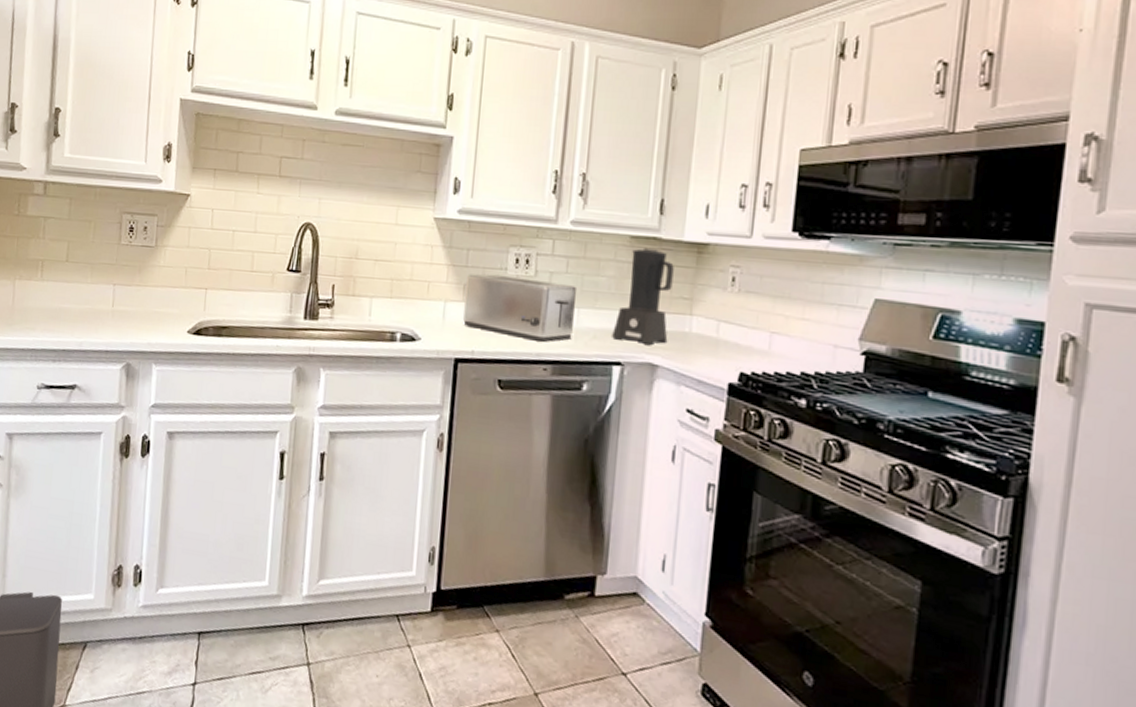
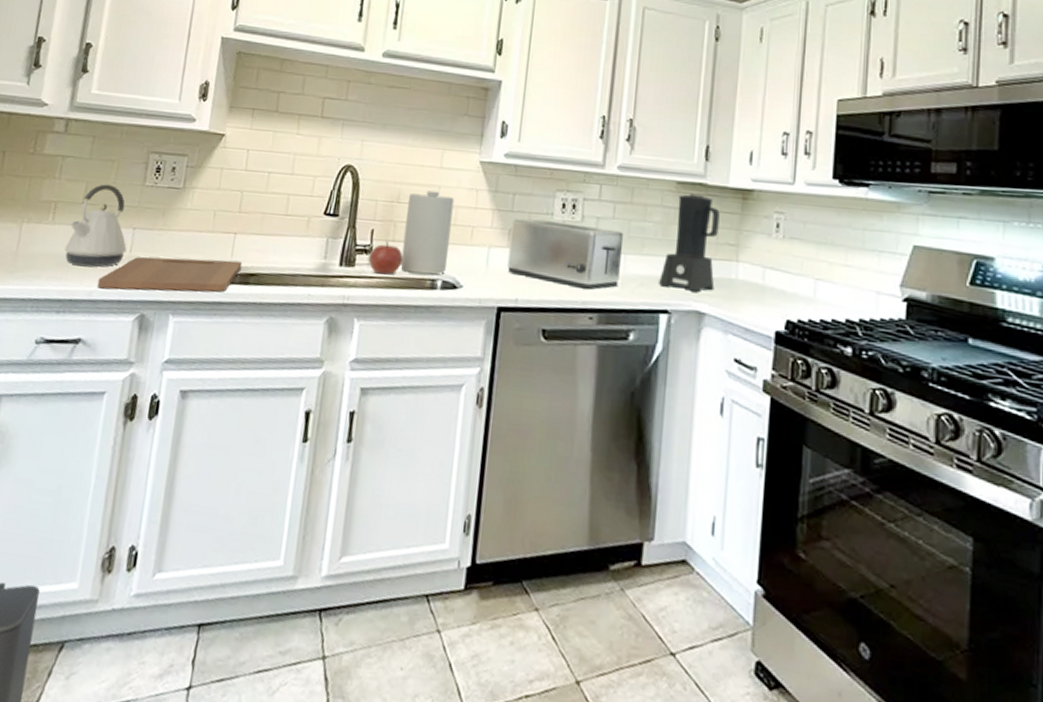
kettle: none [54,243,109,320] -> present [64,184,127,267]
cutting board: none [86,310,215,344] -> present [97,256,243,292]
fruit: none [331,296,363,328] -> present [368,241,403,275]
paper towel holder: none [361,247,410,328] -> present [400,190,454,275]

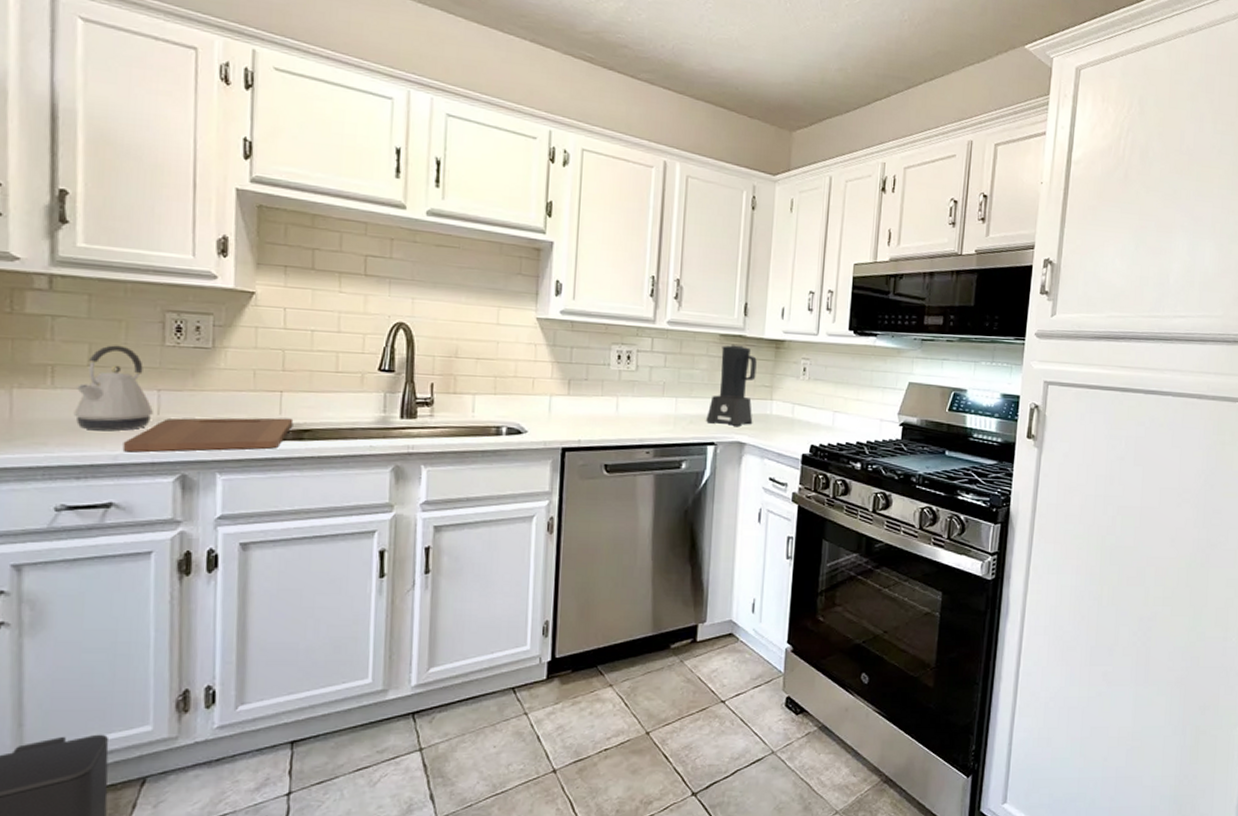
fruit: present [368,241,403,275] -> none [430,394,466,424]
paper towel holder: present [400,190,454,275] -> none [464,346,513,423]
toaster: present [507,219,624,290] -> none [569,369,675,429]

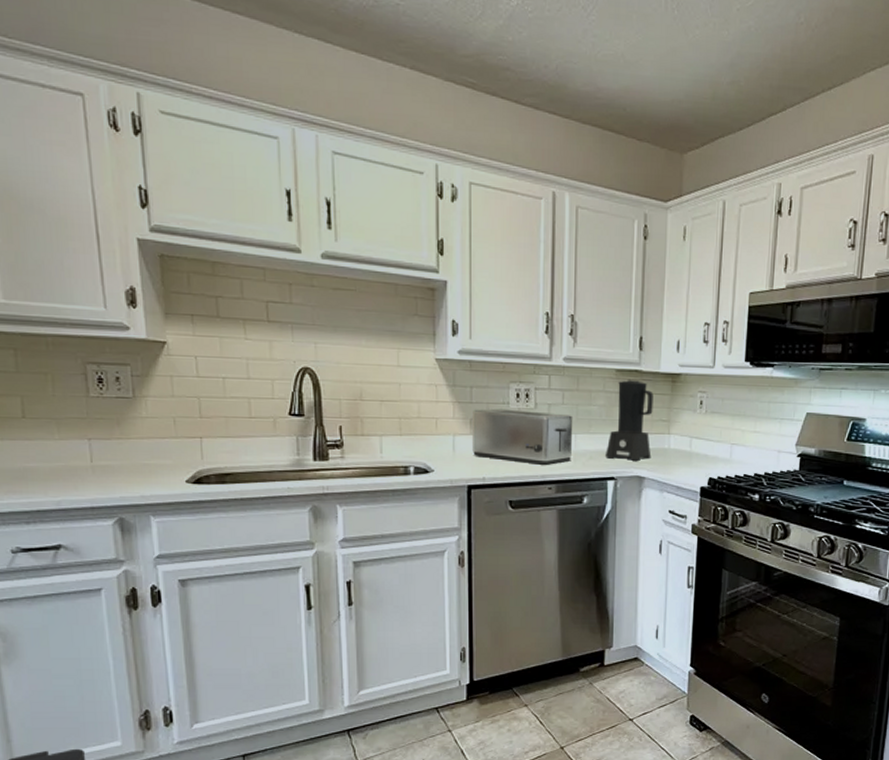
kettle: present [73,345,153,431] -> none [15,397,86,479]
cutting board: present [122,417,294,453] -> none [63,462,215,498]
toaster: none [569,369,675,429] -> present [473,408,573,465]

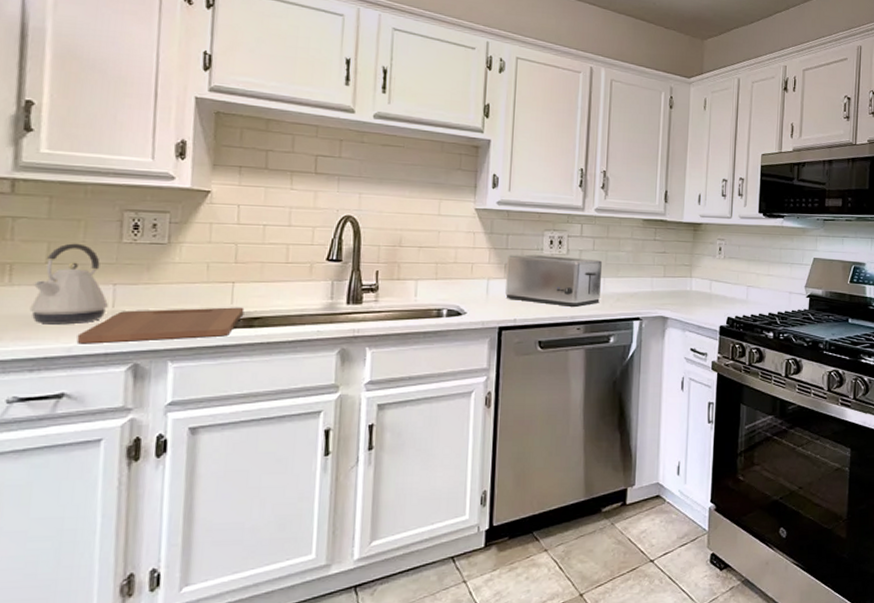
kettle: none [15,397,86,479] -> present [29,243,108,325]
cutting board: none [63,462,215,498] -> present [76,307,245,344]
blender: present [606,380,653,462] -> none [632,229,677,303]

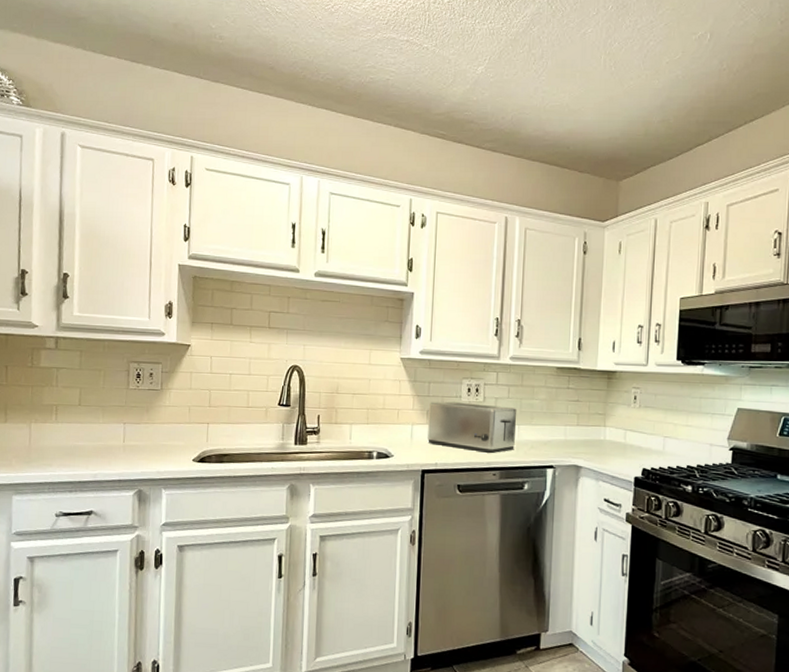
kettle: present [29,243,108,325] -> none [69,389,120,455]
cutting board: present [76,307,245,344] -> none [100,444,217,472]

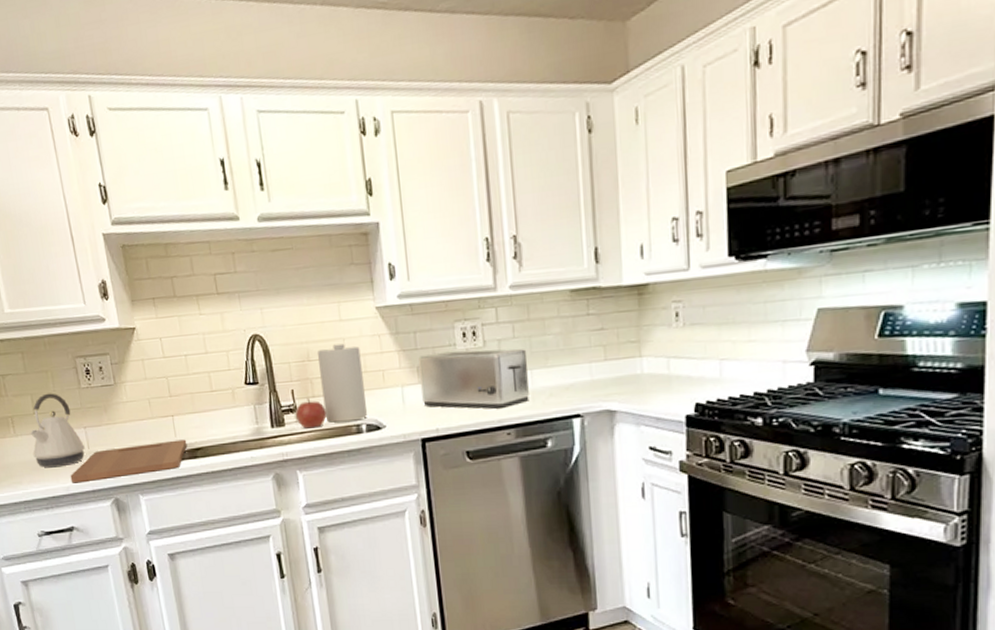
kettle: none [69,389,120,455] -> present [30,393,85,468]
cutting board: none [100,444,217,472] -> present [70,439,187,484]
fruit: none [317,424,345,450] -> present [295,398,327,429]
paper towel holder: none [343,383,382,448] -> present [318,343,367,423]

